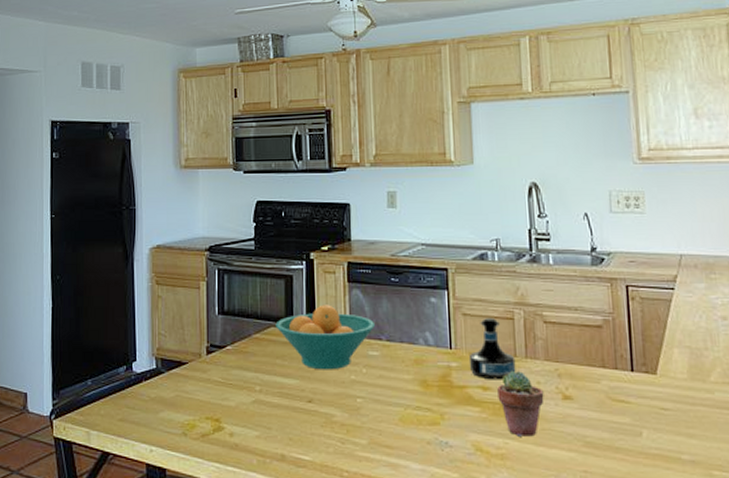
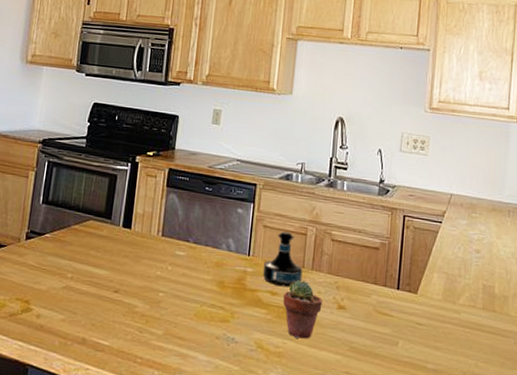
fruit bowl: present [275,304,376,370] -> none [94,204,186,265]

